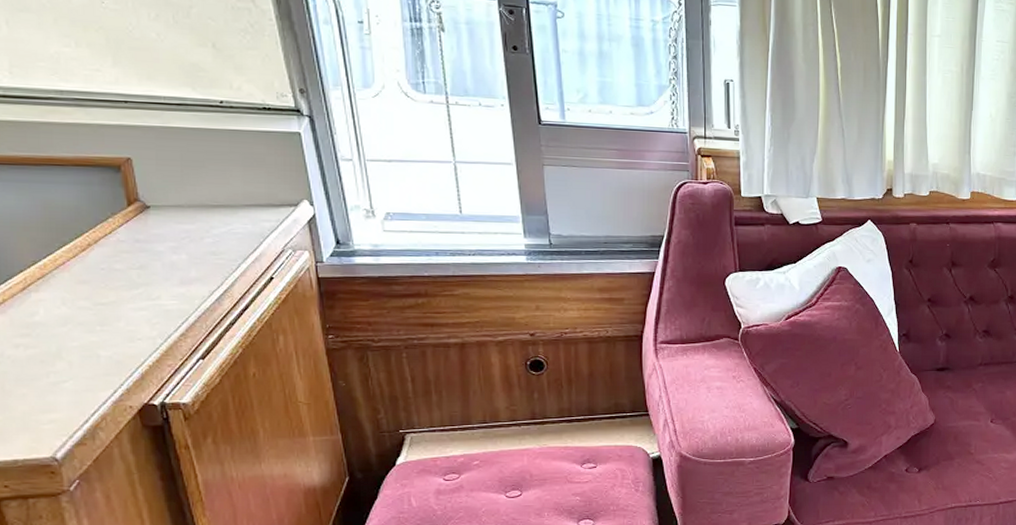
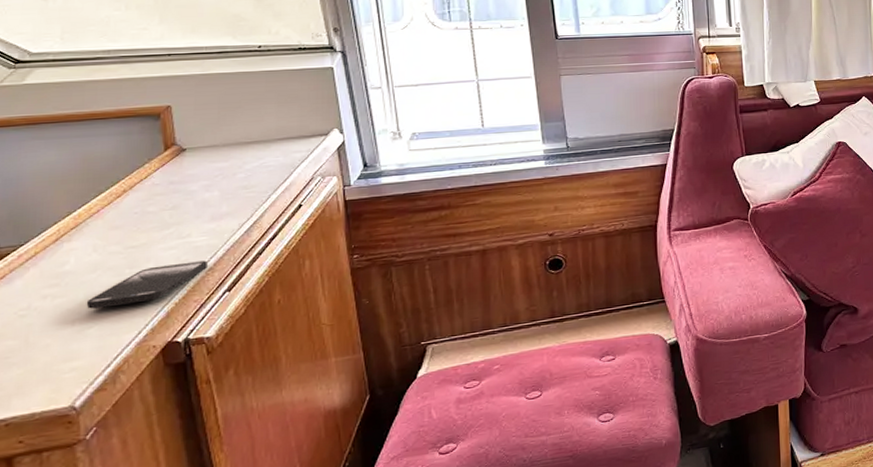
smartphone: none [59,325,179,363] -> present [86,260,207,309]

